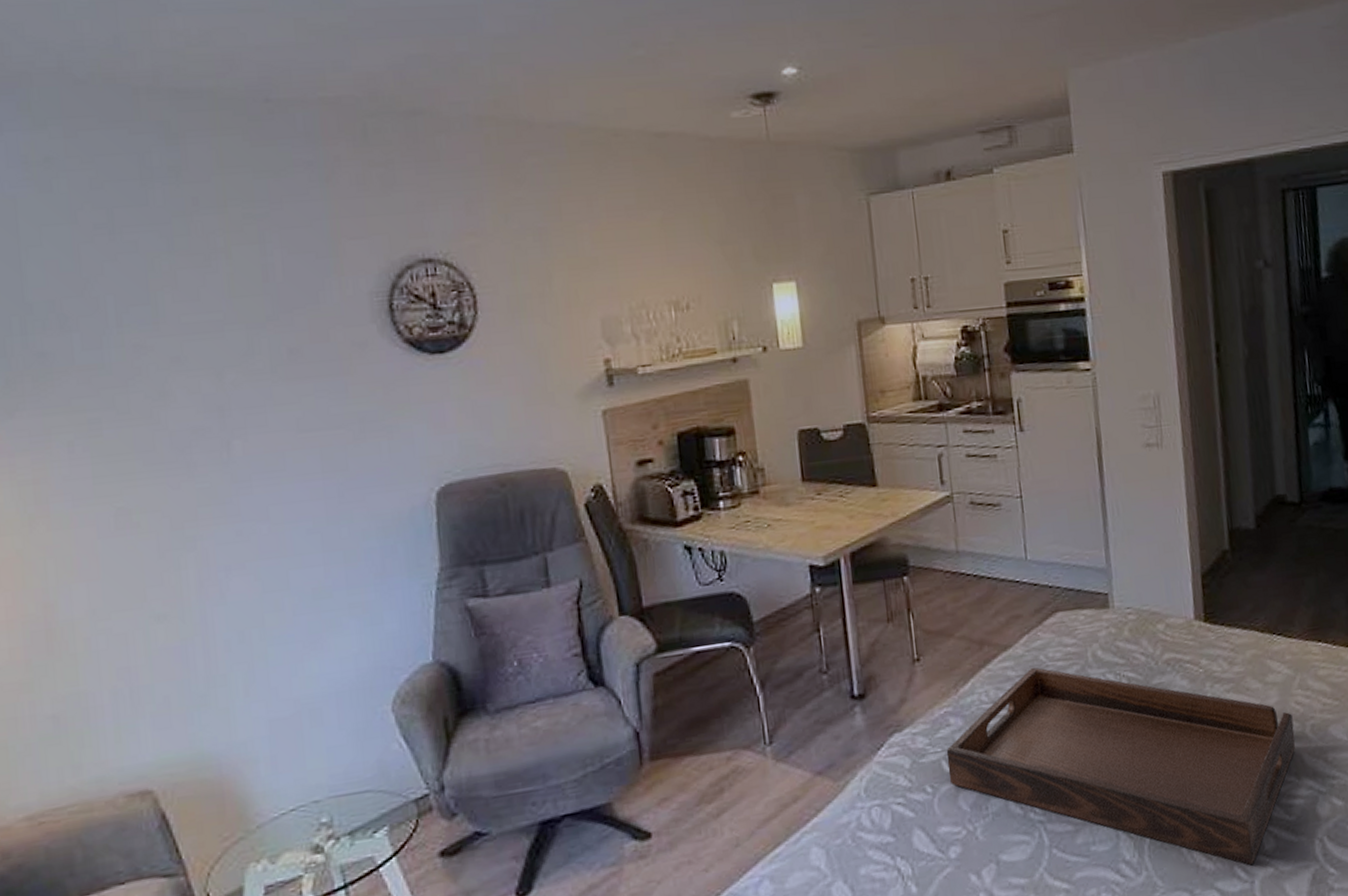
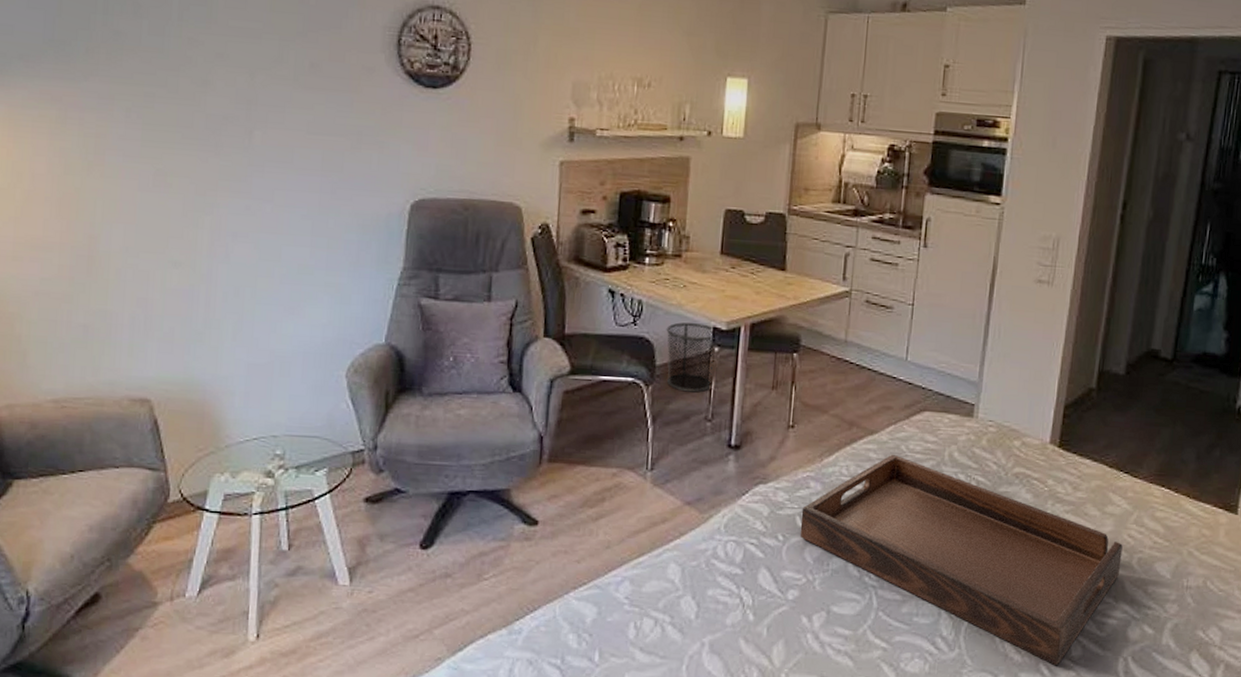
waste bin: none [757,564,821,646] -> present [666,322,715,393]

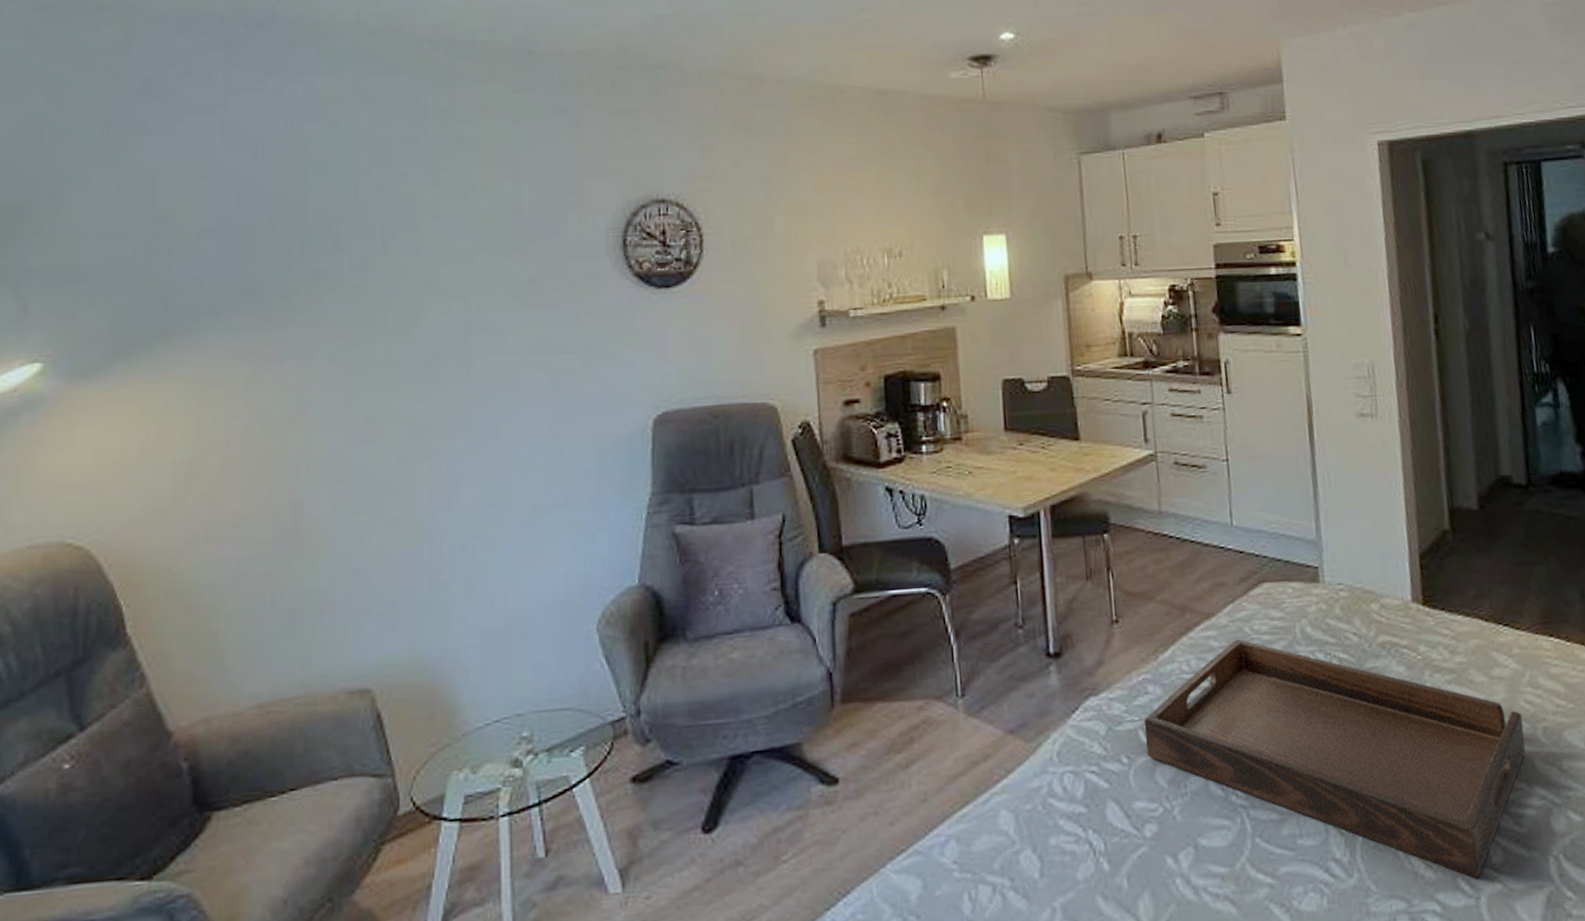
waste bin: present [666,322,715,393] -> none [956,513,1018,597]

